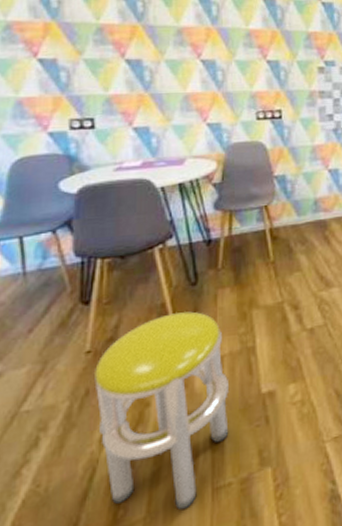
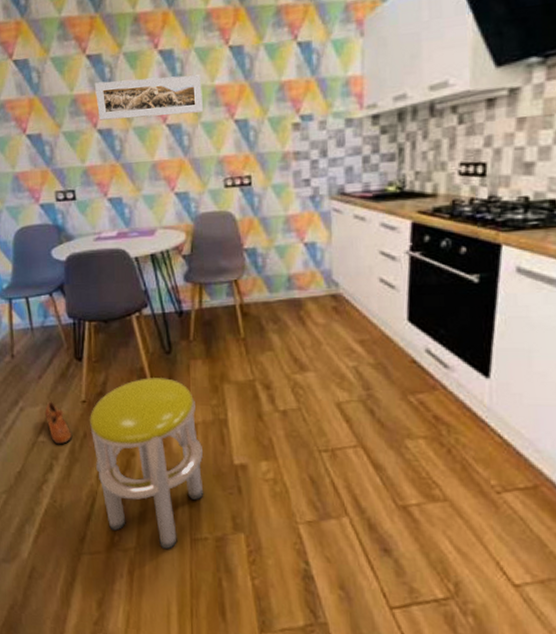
shoe: none [34,357,69,411] -> present [45,400,72,445]
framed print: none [124,14,237,52] -> present [94,74,203,120]

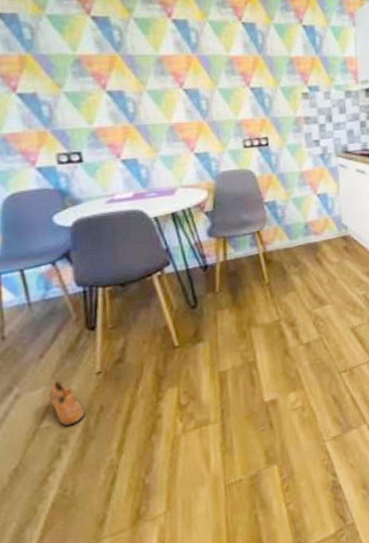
stool: present [89,376,204,550] -> none [105,332,237,505]
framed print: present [94,74,203,120] -> none [101,44,220,83]

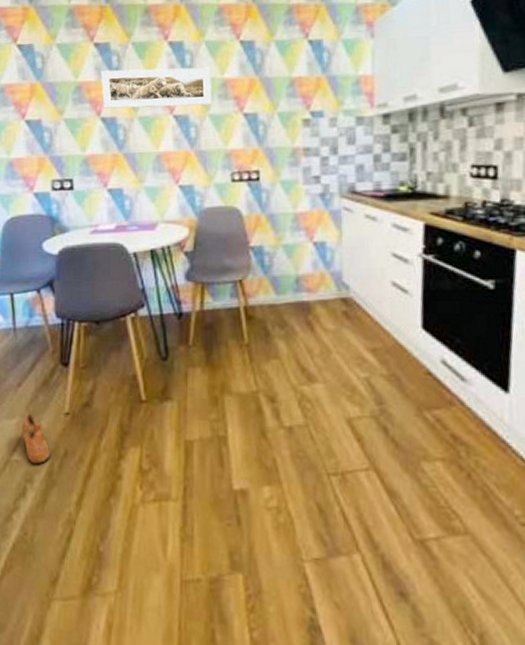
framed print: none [101,44,220,83] -> present [100,67,211,109]

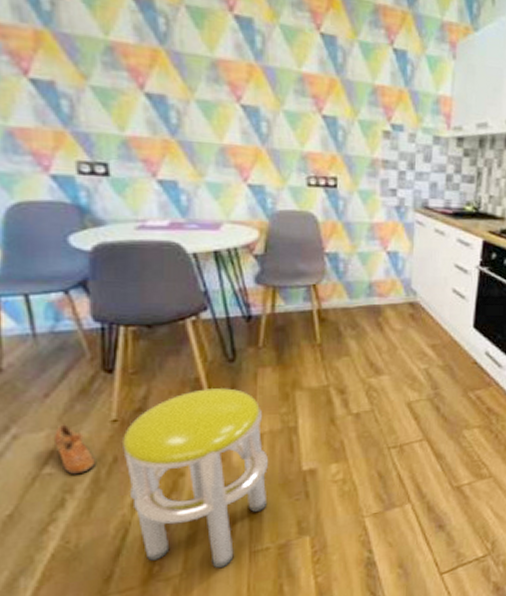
stool: none [71,386,198,595] -> present [121,387,268,569]
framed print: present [100,67,211,109] -> none [141,32,286,99]

